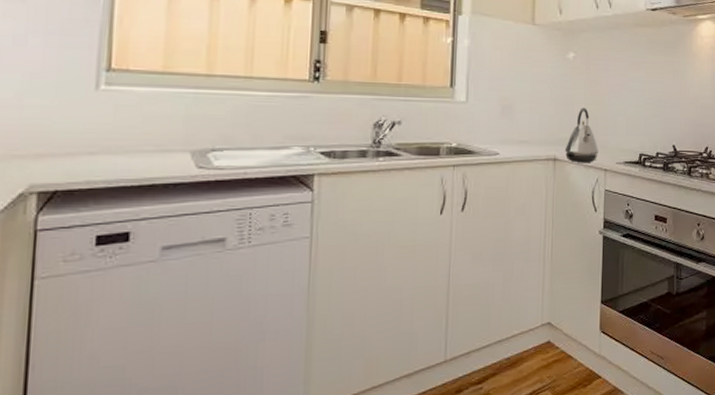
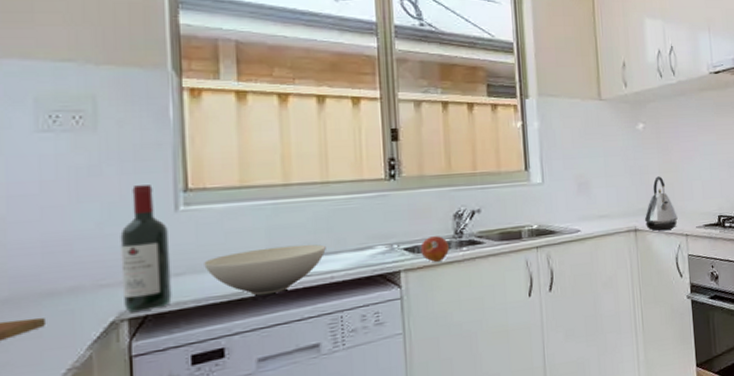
wine bottle: none [34,60,88,185] -> present [120,185,172,312]
bowl: none [118,136,242,183] -> present [204,244,326,296]
fruit: none [336,143,366,170] -> present [420,236,449,263]

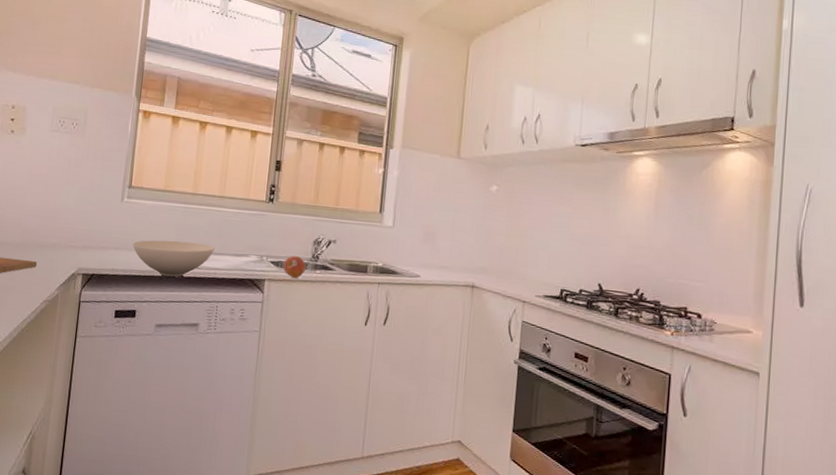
wine bottle: present [120,185,172,312] -> none [81,178,115,271]
kettle: present [644,176,678,231] -> none [483,239,518,293]

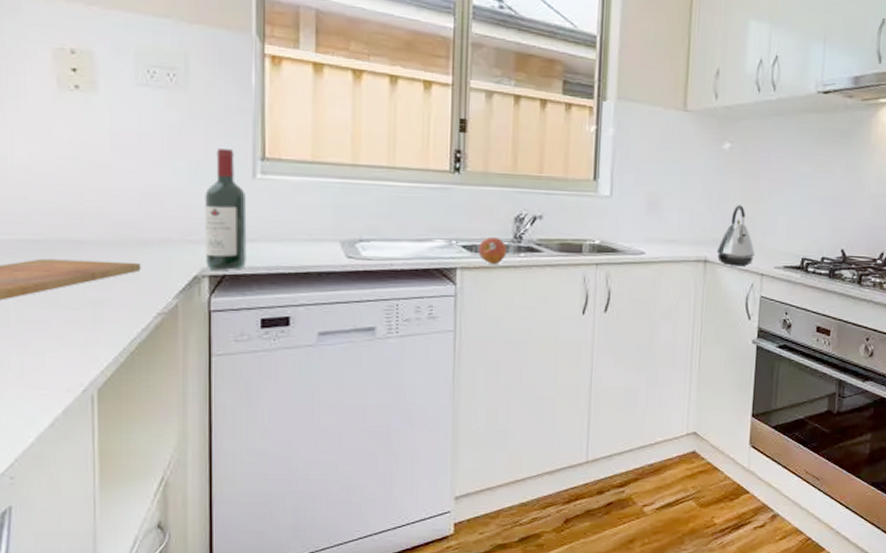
wine bottle: none [81,178,115,271] -> present [204,149,247,270]
bowl: present [133,240,215,277] -> none [276,226,388,272]
kettle: none [483,239,518,293] -> present [716,205,755,265]

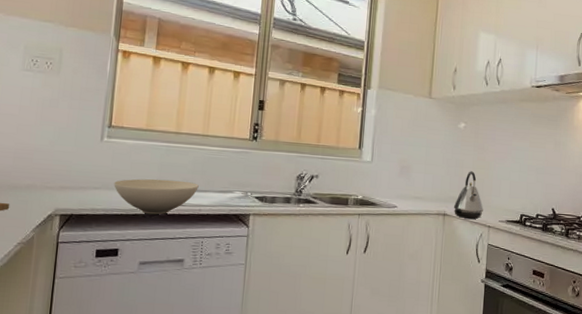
wine bottle: present [204,149,247,270] -> none [59,118,95,211]
bowl: none [276,226,388,272] -> present [114,179,199,215]
fruit: present [478,237,507,265] -> none [267,191,290,213]

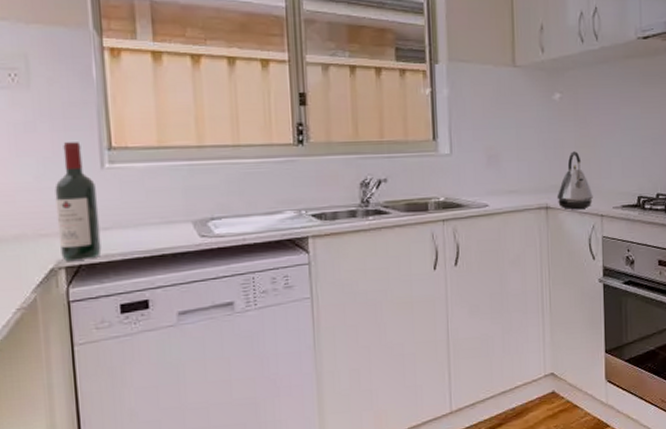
wine bottle: none [59,118,95,211] -> present [55,142,102,261]
bowl: present [114,179,199,215] -> none [128,206,238,253]

